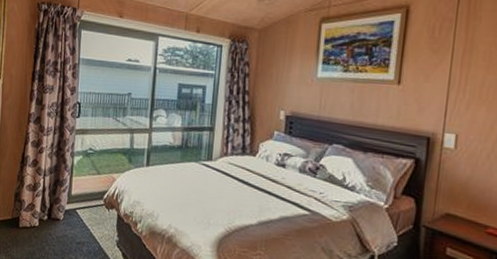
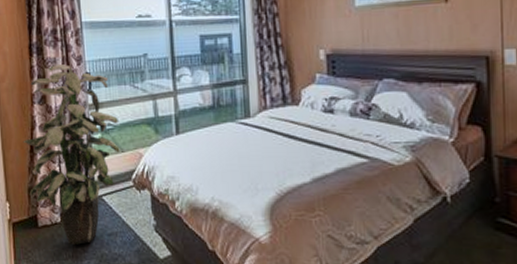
indoor plant: none [15,92,99,248] -> present [23,64,120,246]

